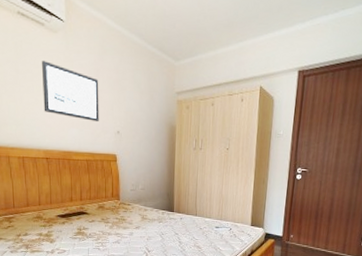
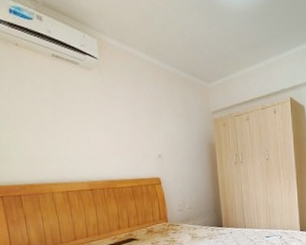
wall art: present [42,60,99,122] -> none [79,96,140,149]

